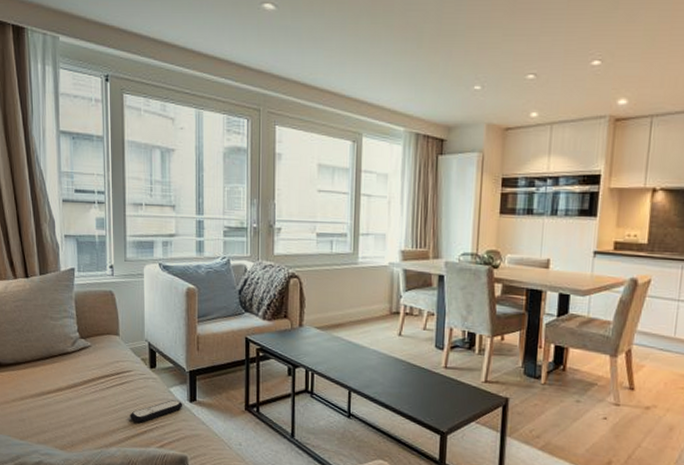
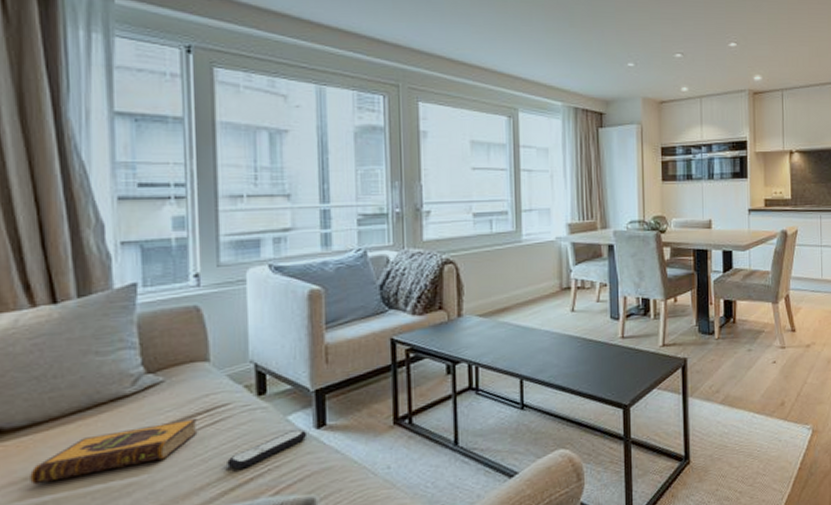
hardback book: none [15,377,112,406] -> present [30,417,198,485]

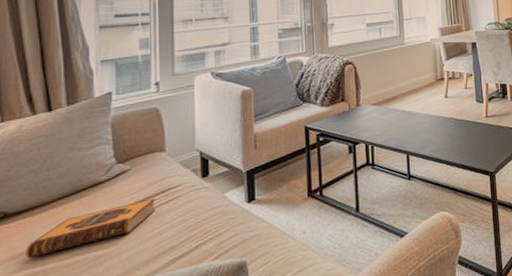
remote control: present [227,430,308,470] -> none [178,204,241,240]

